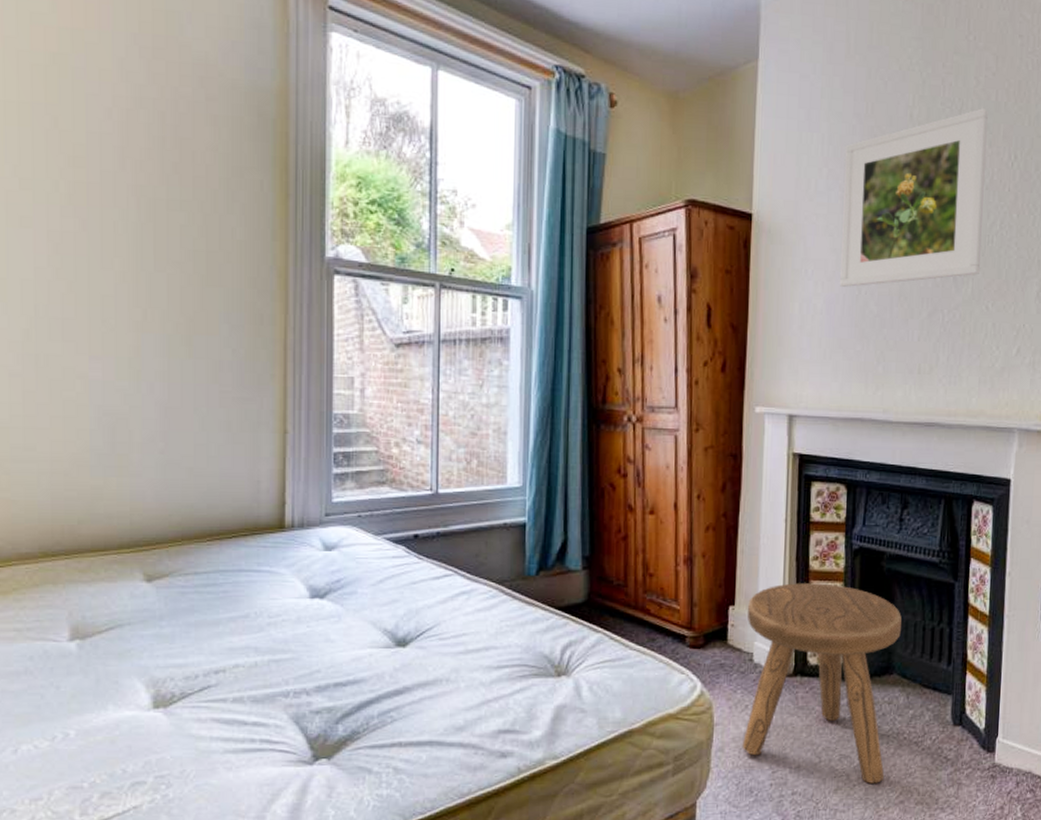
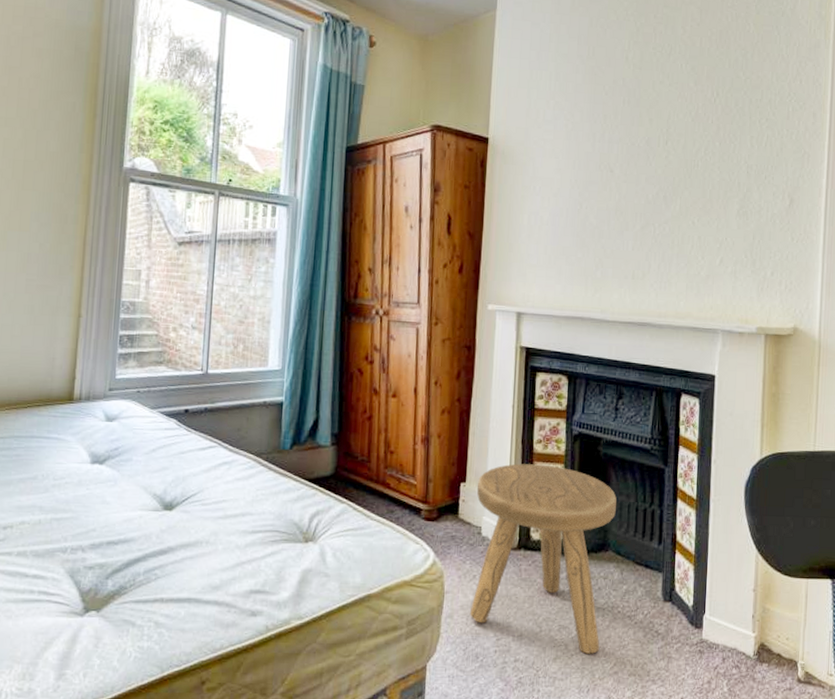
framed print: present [840,108,988,287] -> none [564,53,693,202]

